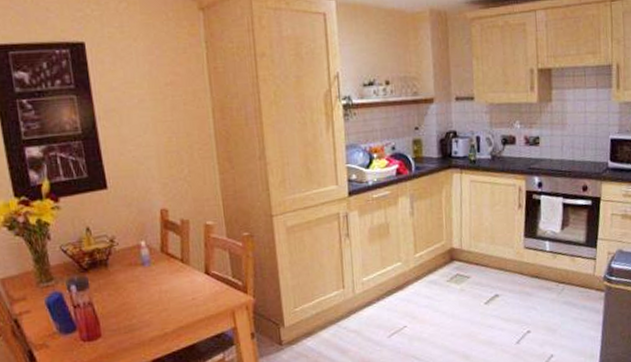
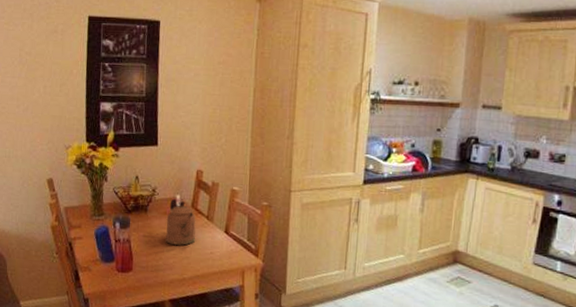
coffeepot: none [133,245,173,298] -> present [165,198,196,245]

